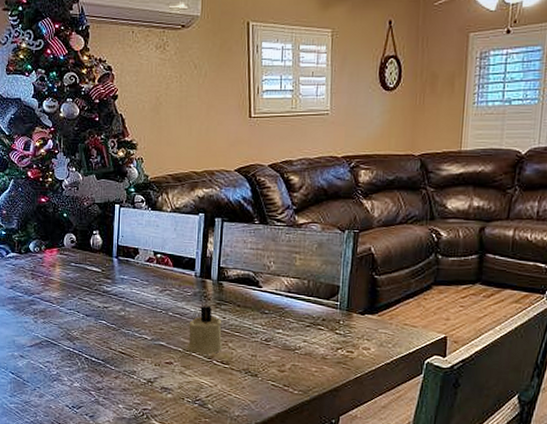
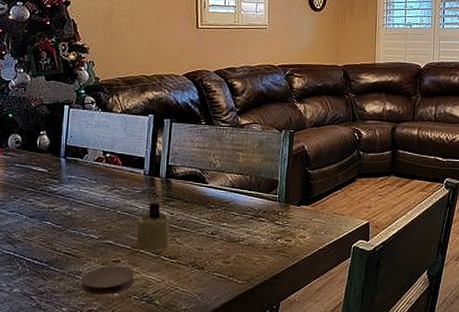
coaster: none [136,367,187,395] -> present [81,267,135,295]

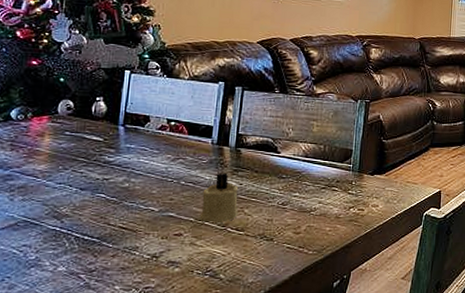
coaster: present [81,267,135,295] -> none [137,240,198,271]

